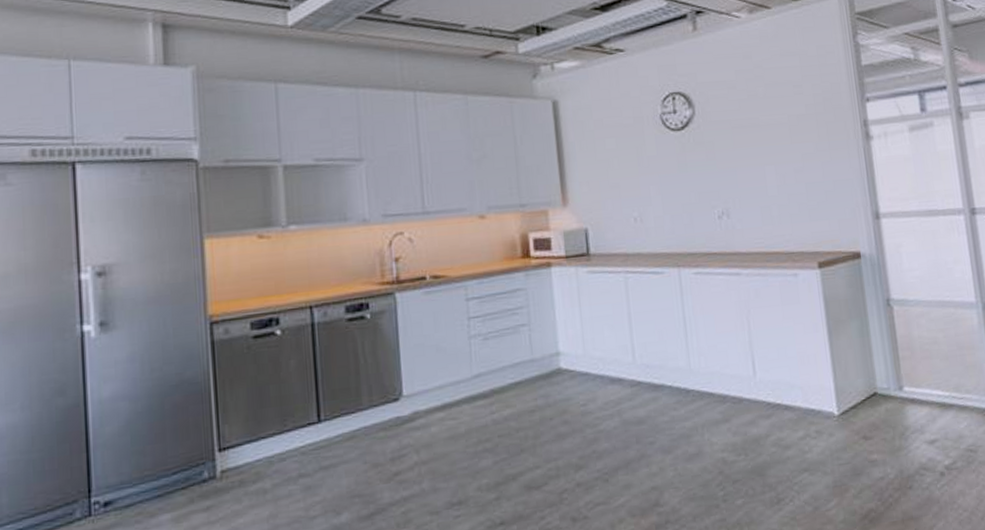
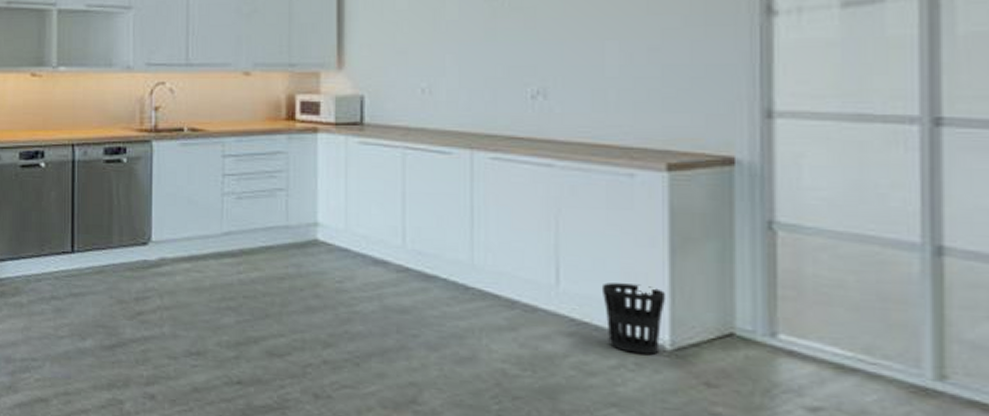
wastebasket: none [785,364,831,423] -> present [601,283,666,355]

